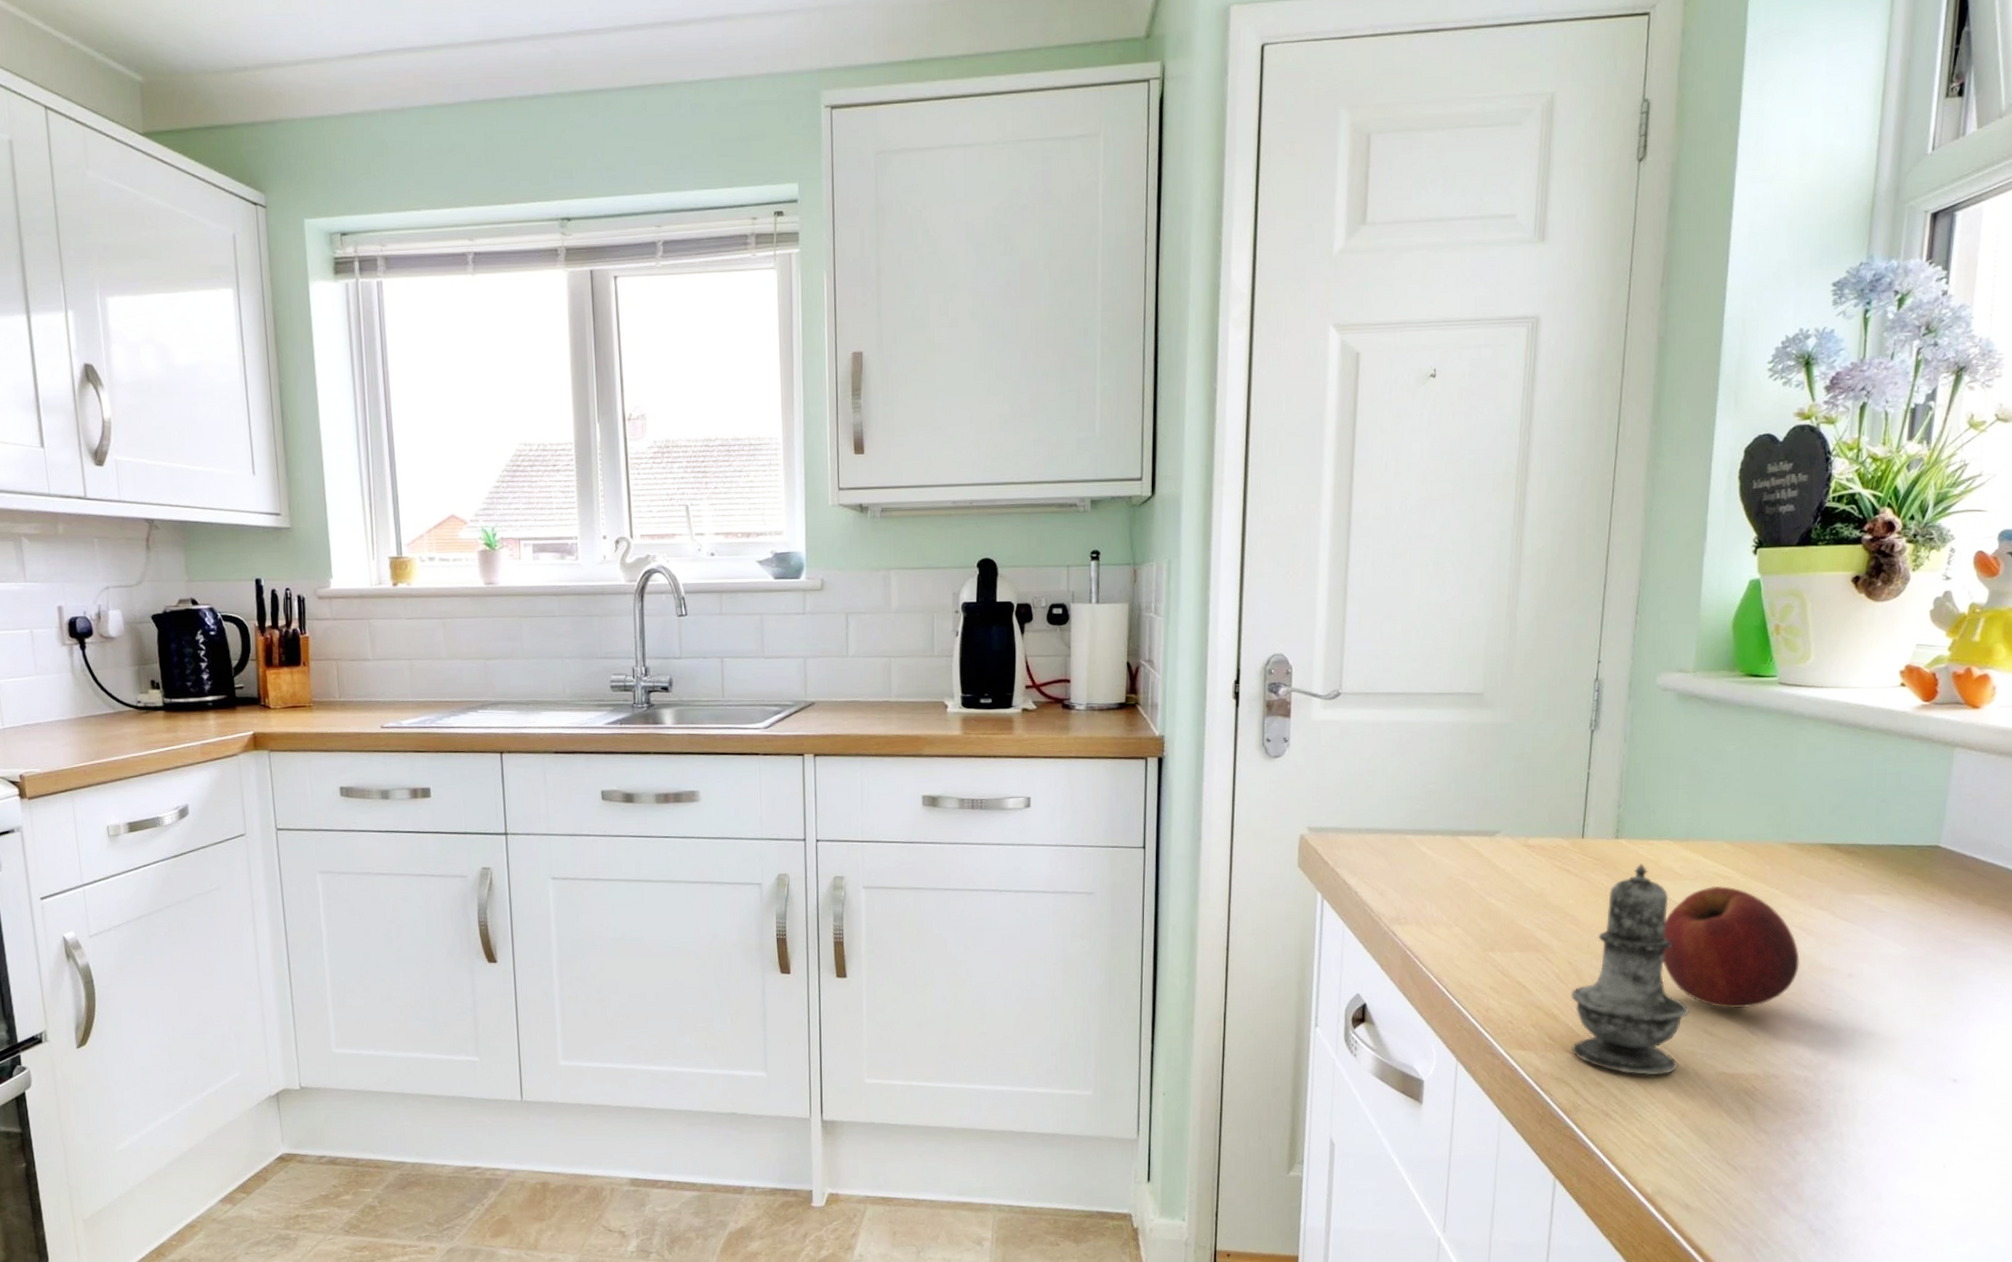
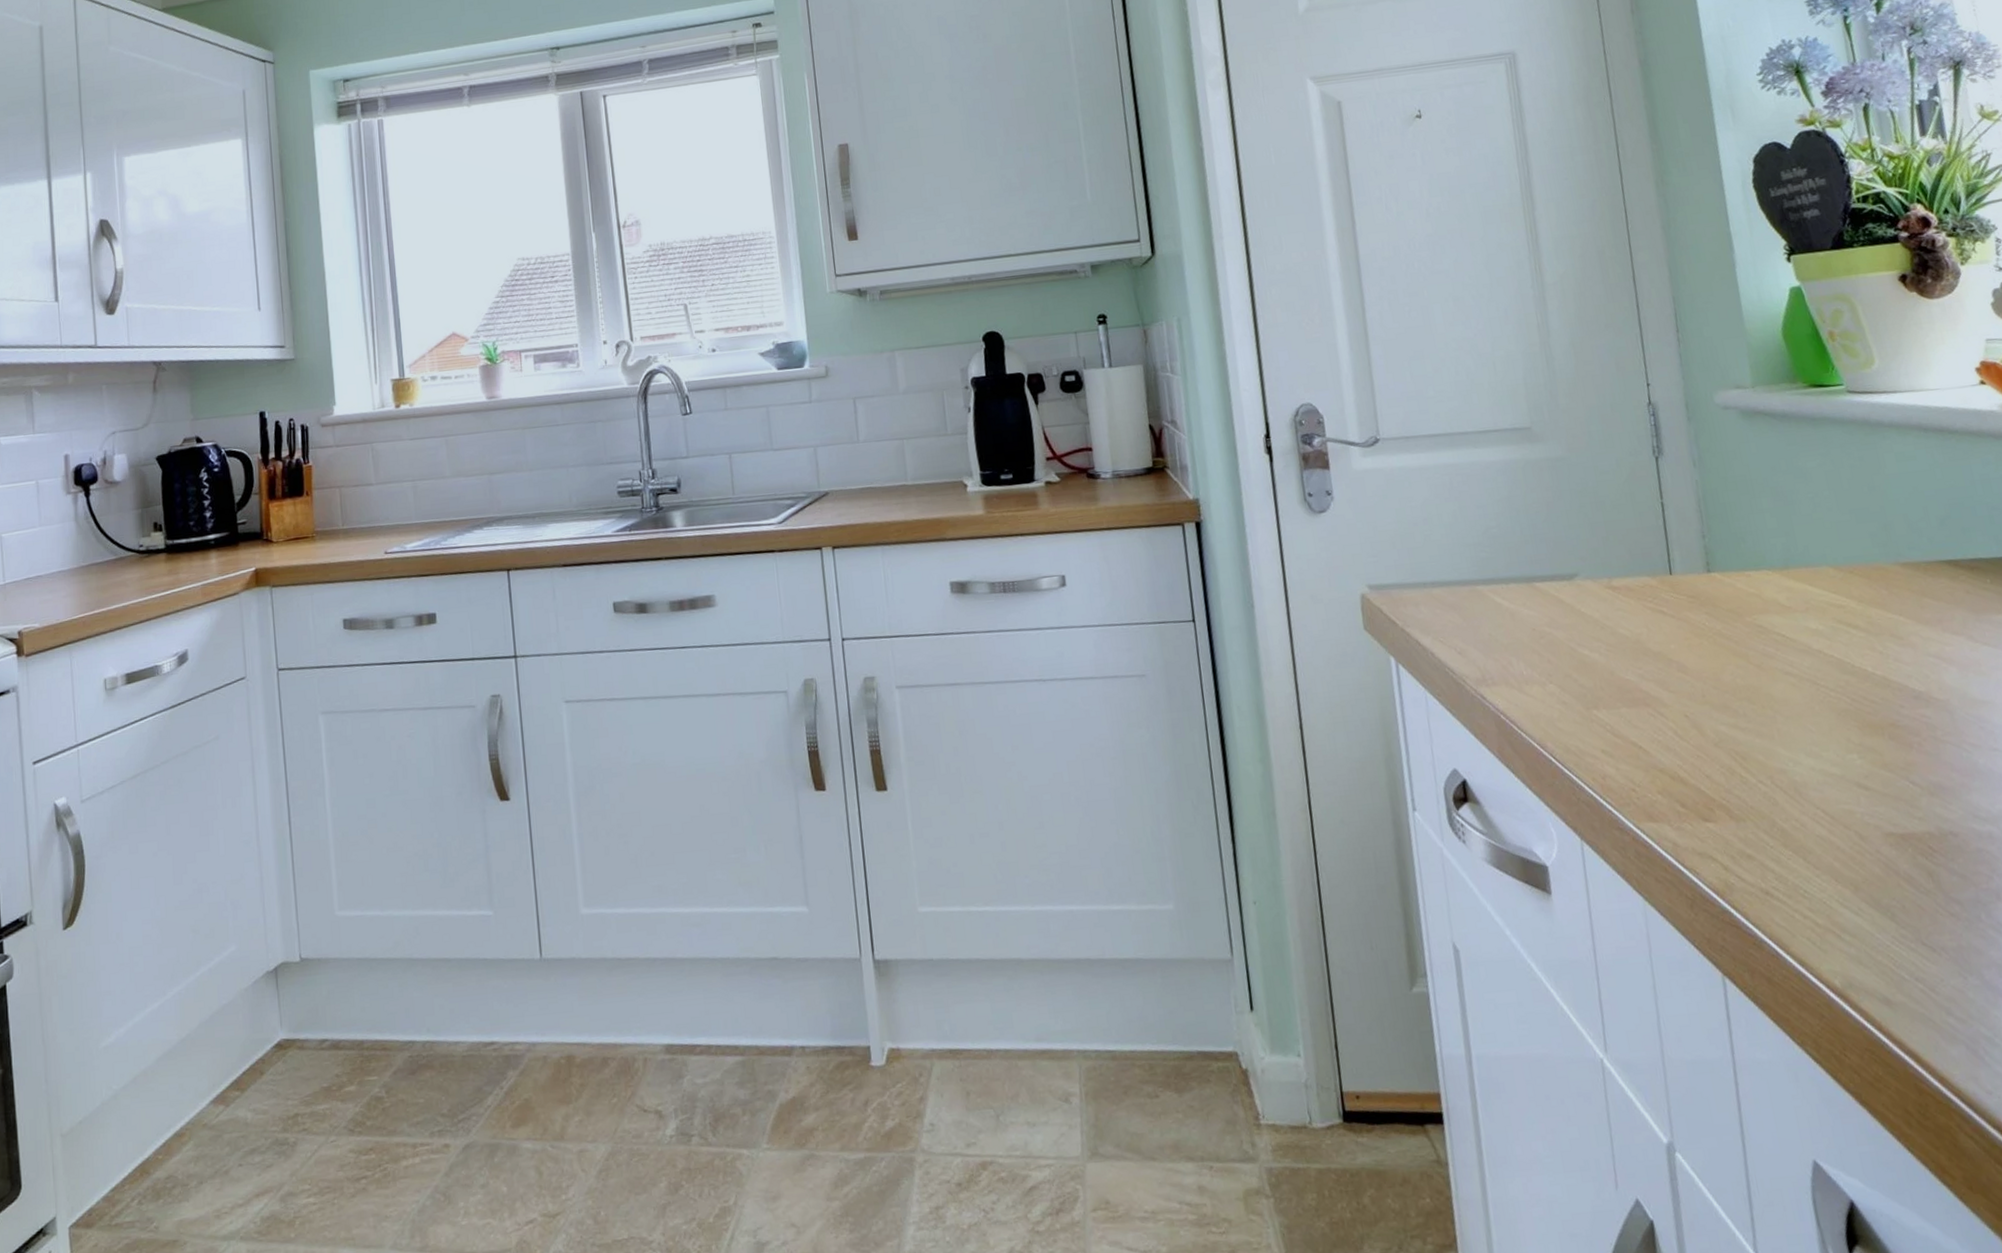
salt shaker: present [1570,864,1689,1076] -> none [1695,598,1836,843]
apple: present [1663,885,1800,1008] -> none [1783,616,1949,757]

